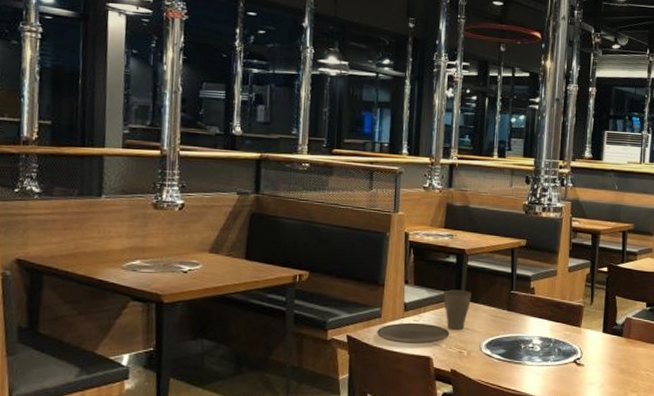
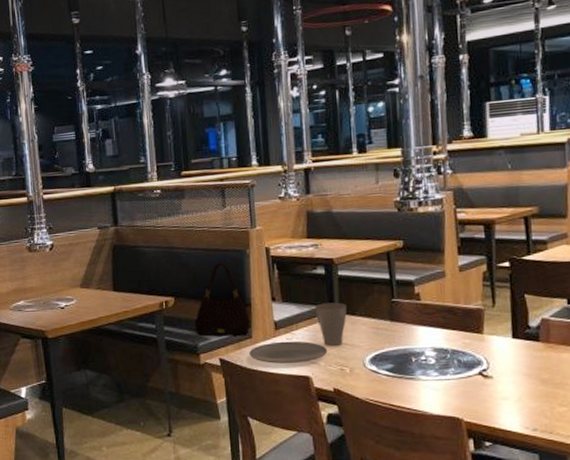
handbag: none [325,242,383,315] -> present [194,262,252,337]

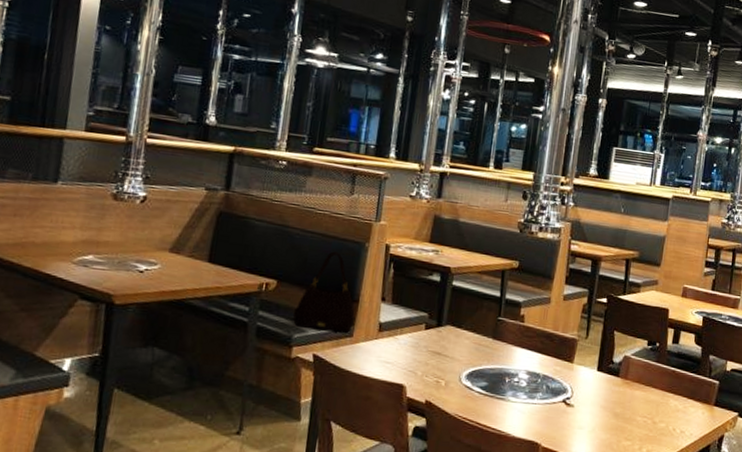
plate: present [248,341,328,364] -> none [345,344,428,370]
cup: present [315,302,348,347] -> none [422,311,455,358]

